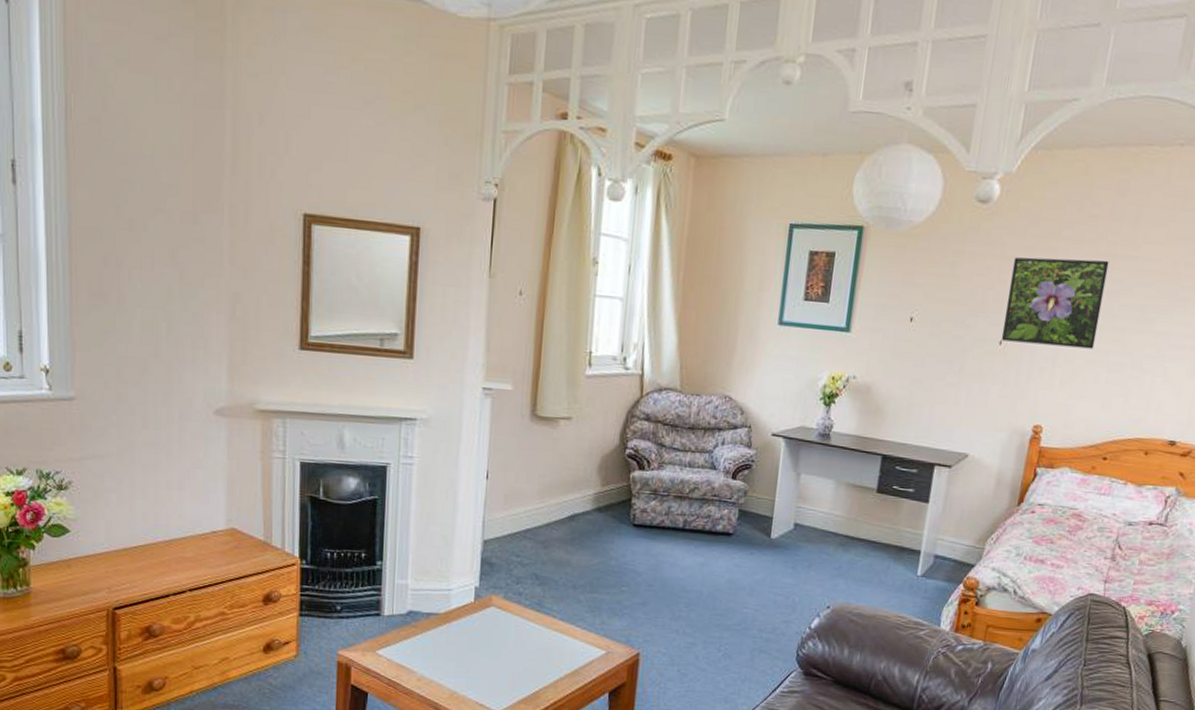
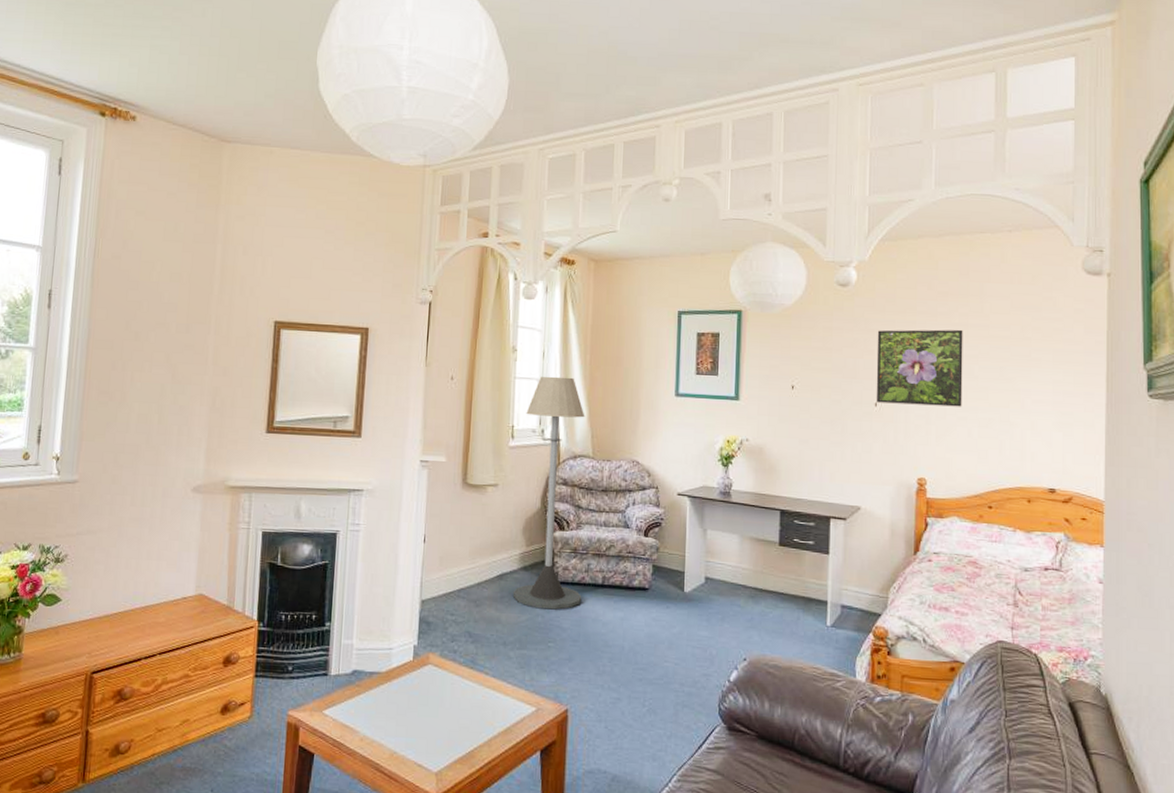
floor lamp: none [584,295,674,554] -> present [512,376,585,610]

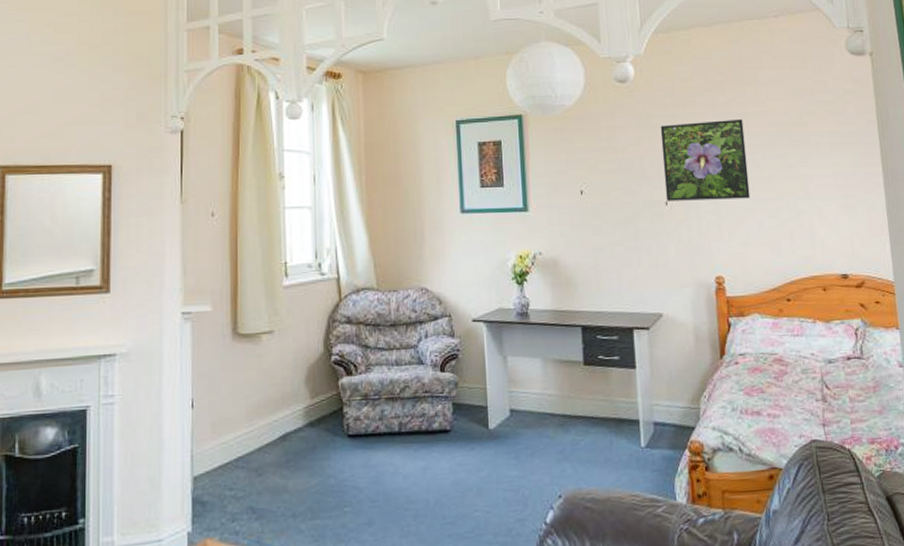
floor lamp: present [512,376,585,610] -> none [299,202,378,469]

